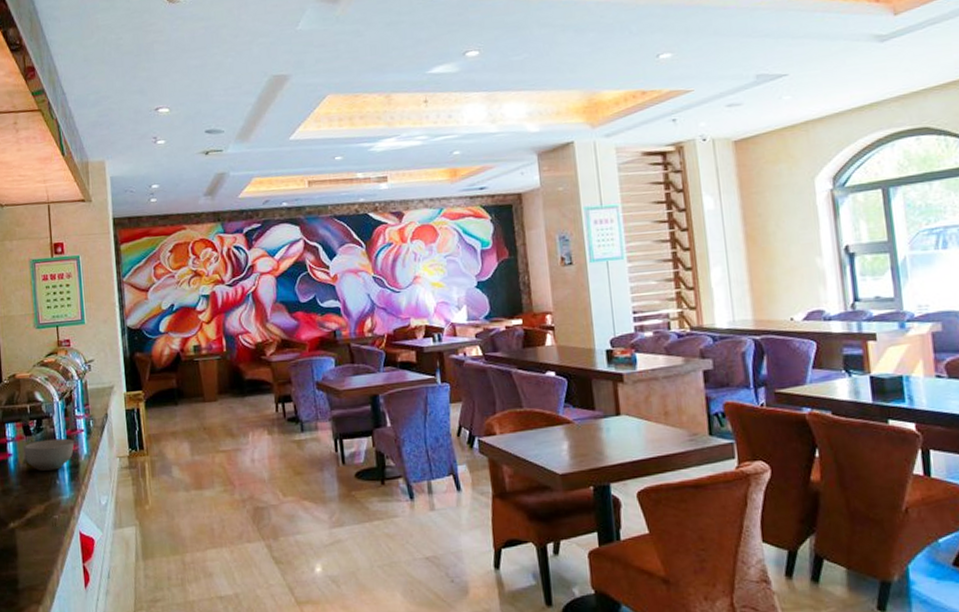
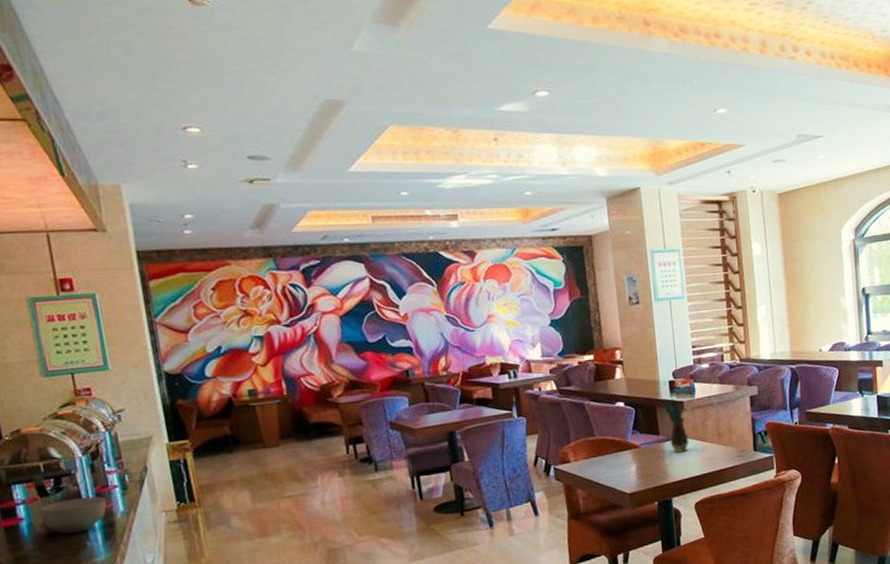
vase: none [599,369,630,431] -> present [662,398,689,453]

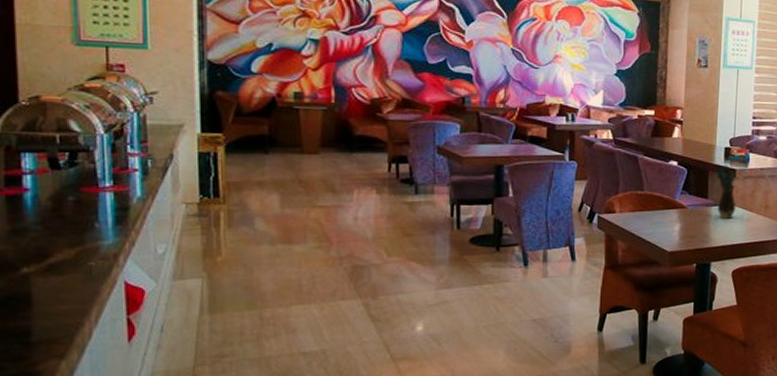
bowl: present [39,496,107,534] -> none [48,176,124,213]

